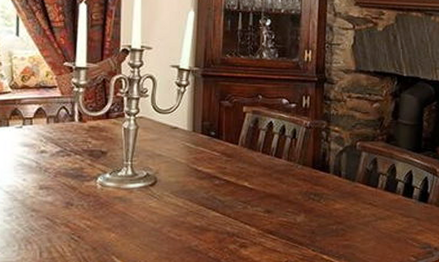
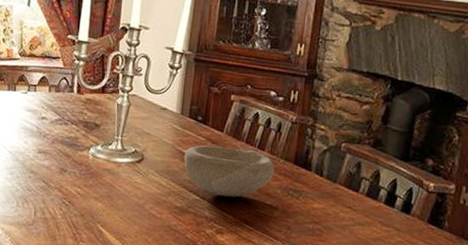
bowl: none [200,159,293,209] -> present [184,145,275,198]

